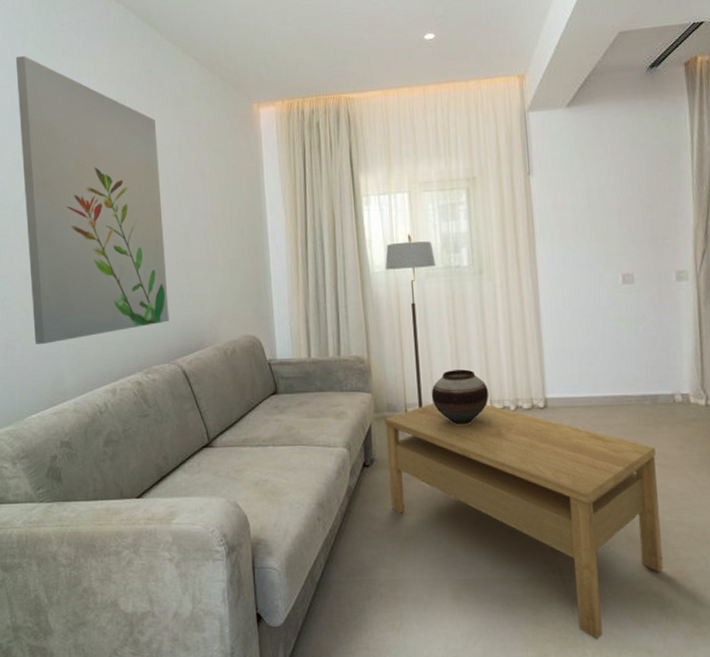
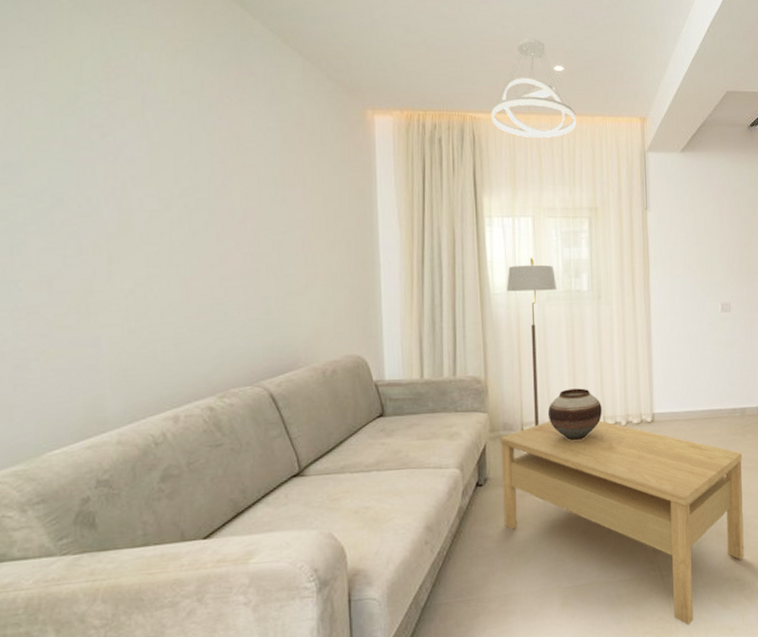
wall art: present [15,56,169,344] -> none [42,12,254,365]
pendant light: none [364,10,451,112] -> present [491,38,577,138]

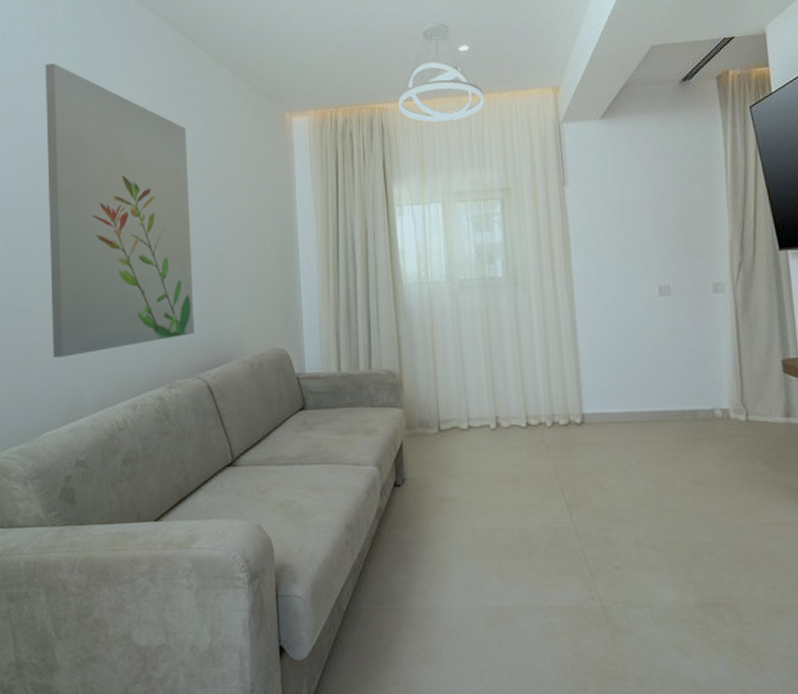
wall art: none [42,12,254,365] -> present [45,63,195,358]
coffee table: present [500,420,744,626] -> none [416,418,707,672]
floor lamp: present [507,257,557,427] -> none [418,244,471,425]
vase: present [547,388,603,441] -> none [465,383,525,442]

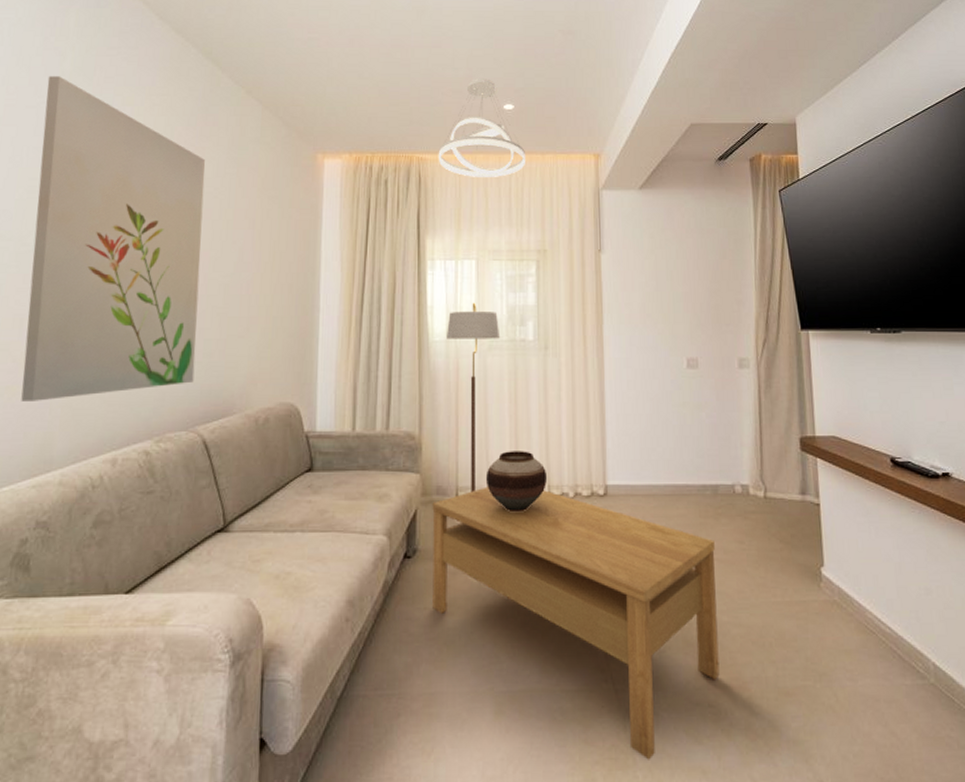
coffee table: none [416,418,707,672] -> present [432,486,720,760]
floor lamp: none [418,244,471,425] -> present [447,302,501,493]
vase: none [465,383,525,442] -> present [485,451,548,513]

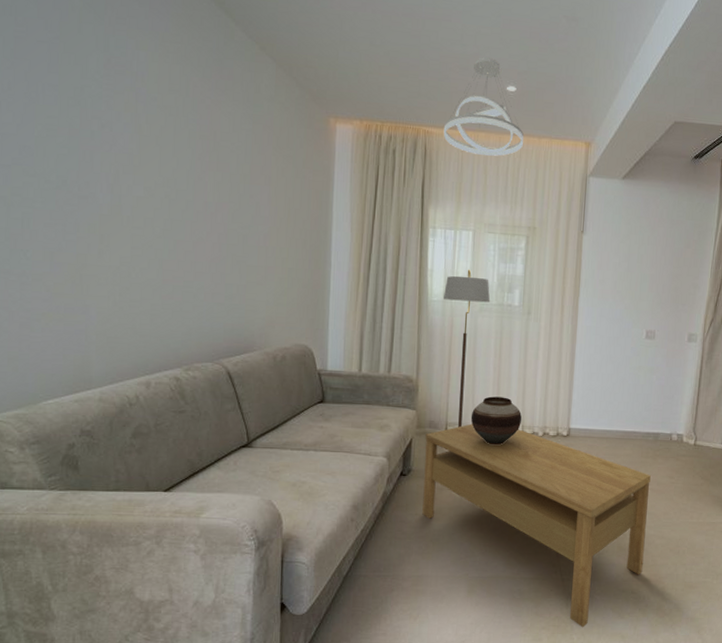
wall art: present [21,76,206,401] -> none [57,10,222,328]

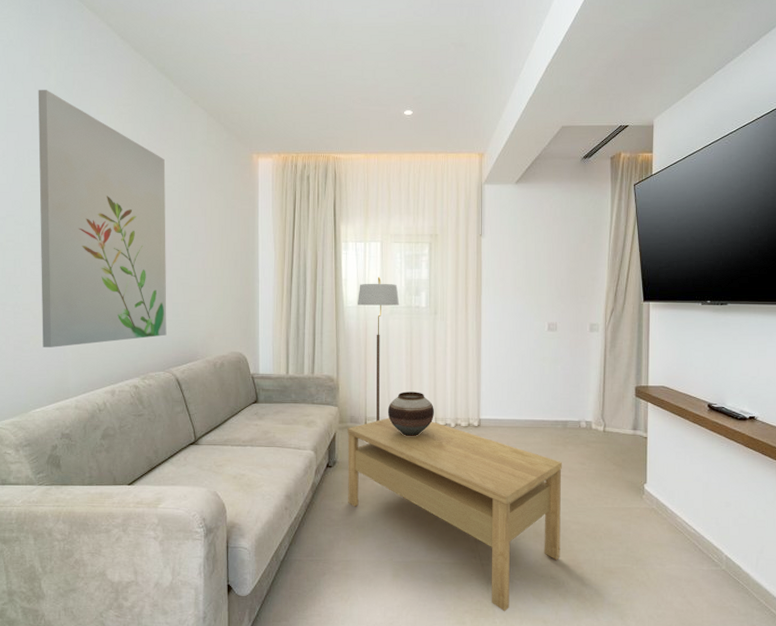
wall art: none [57,10,222,328] -> present [38,90,167,348]
pendant light: present [443,57,524,156] -> none [350,88,422,173]

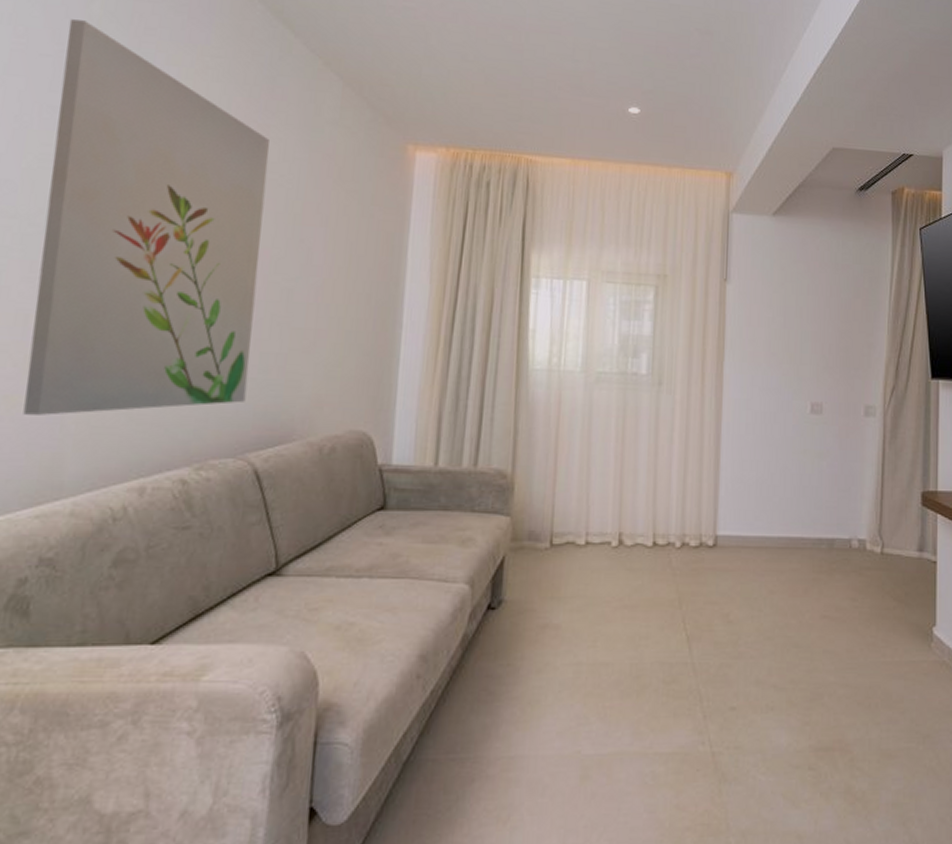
coffee table: present [347,417,562,612] -> none [517,533,826,825]
floor lamp: present [358,276,400,422] -> none [549,328,610,539]
vase: present [387,391,435,437] -> none [584,495,654,562]

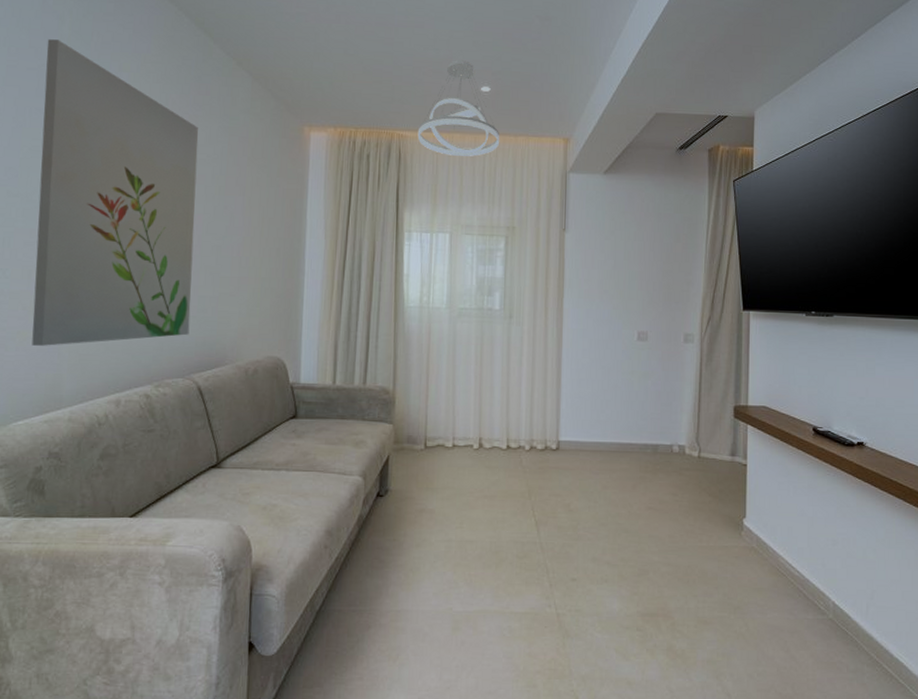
pendant light: none [550,74,651,189] -> present [417,60,500,156]

